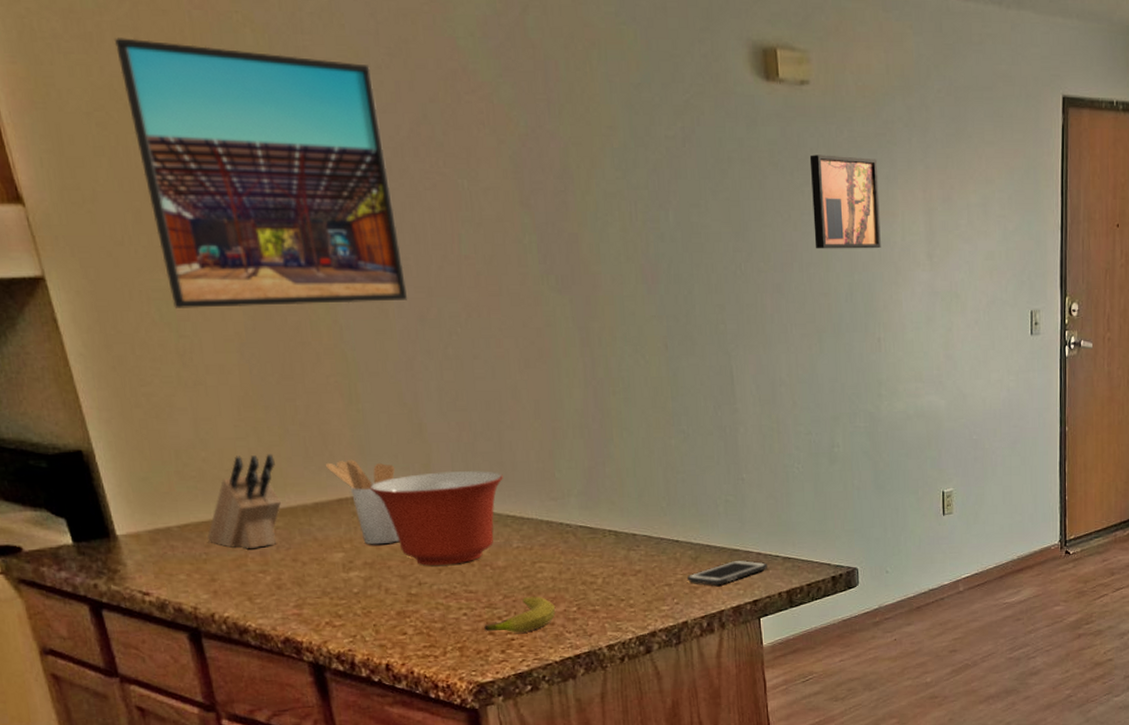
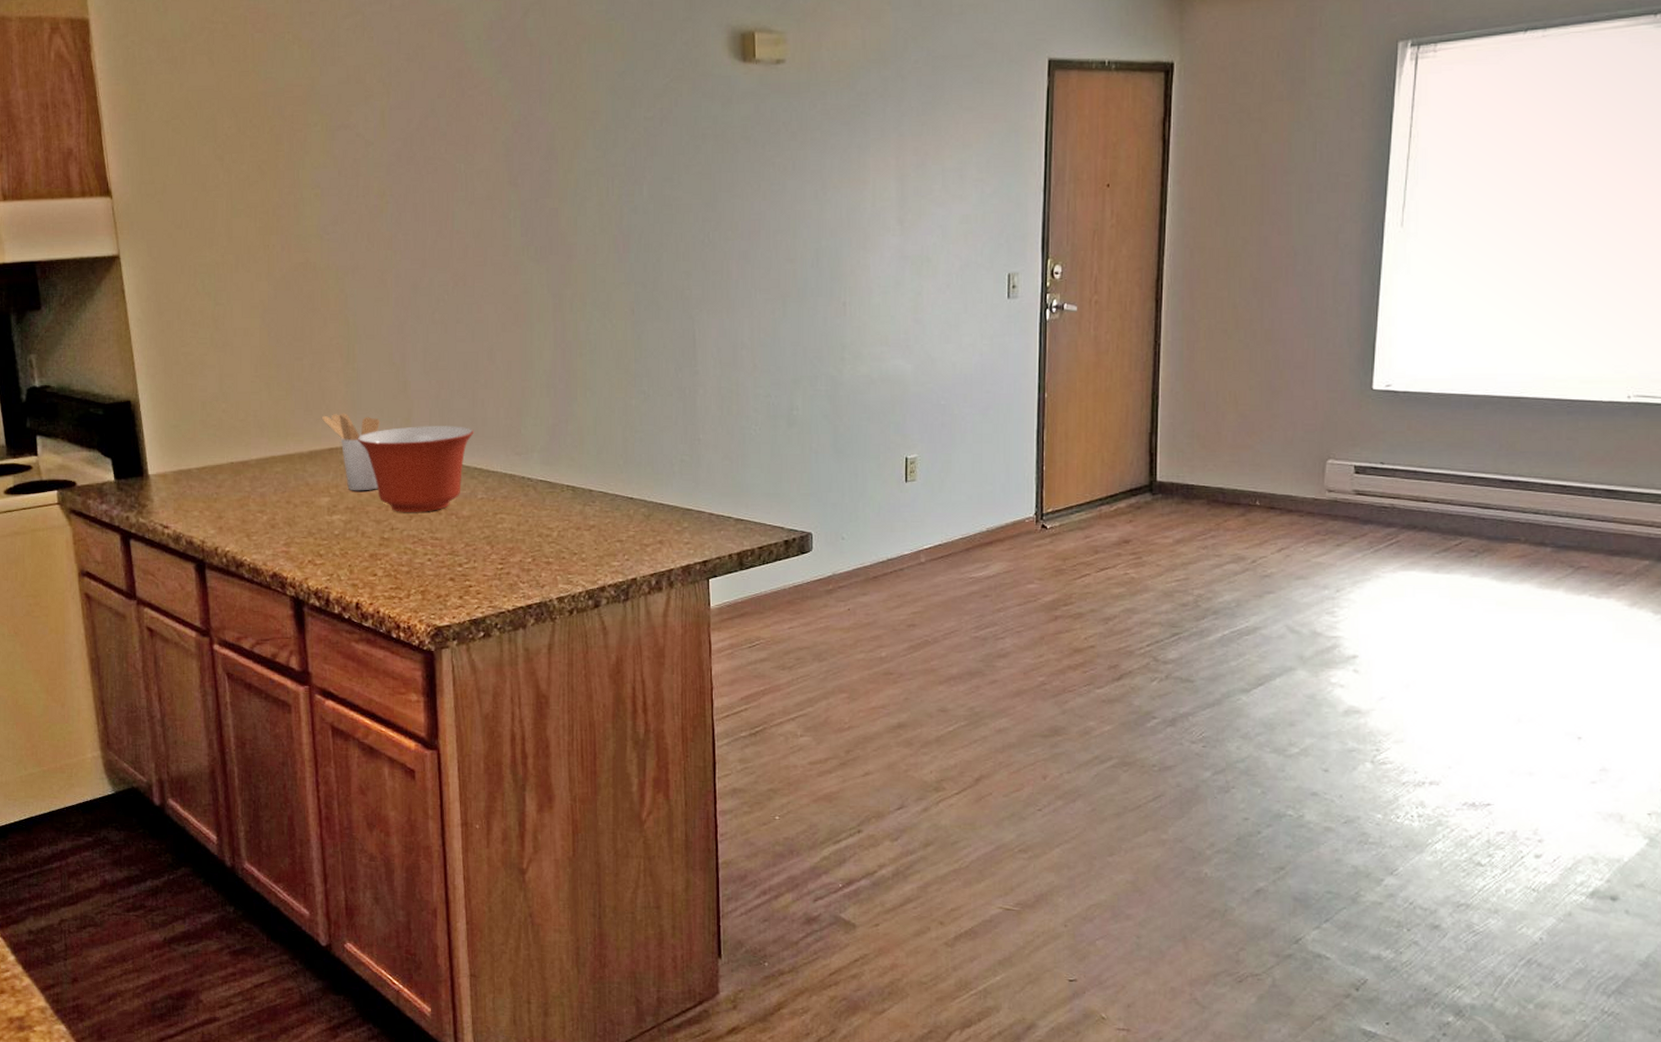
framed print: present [114,38,408,308] -> none [193,59,405,280]
knife block: present [207,454,282,550] -> none [220,406,283,491]
fruit: present [484,596,556,633] -> none [446,545,512,580]
cell phone: present [687,560,768,586] -> none [639,519,720,544]
wall art: present [809,155,881,249] -> none [782,127,850,217]

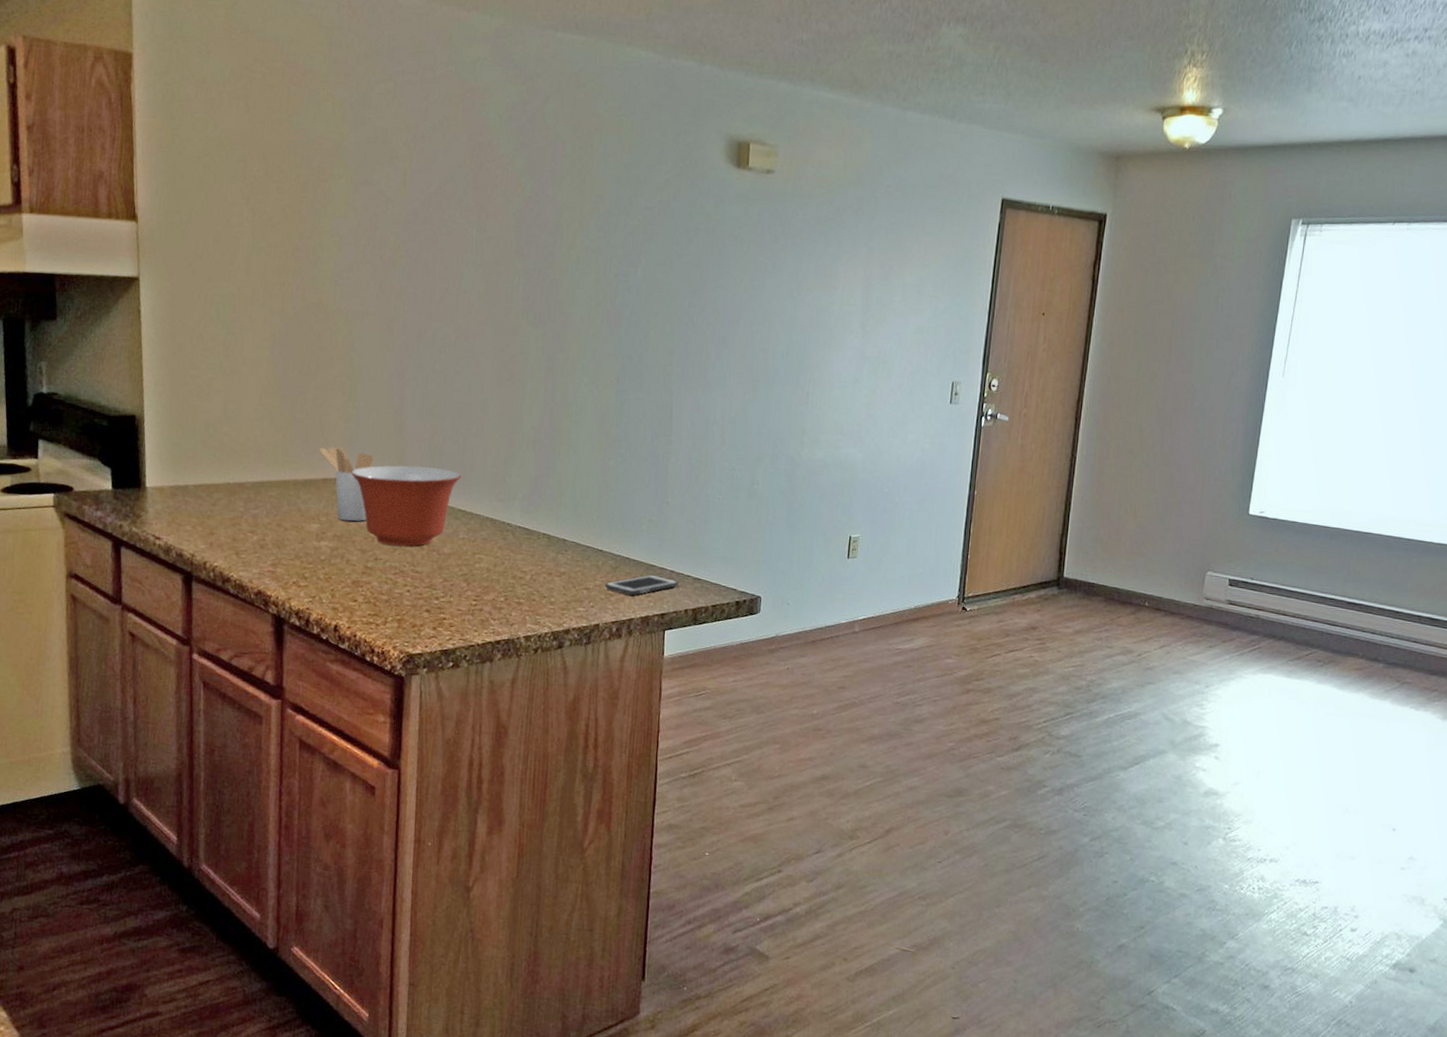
cell phone: none [639,519,720,544] -> present [605,574,679,596]

